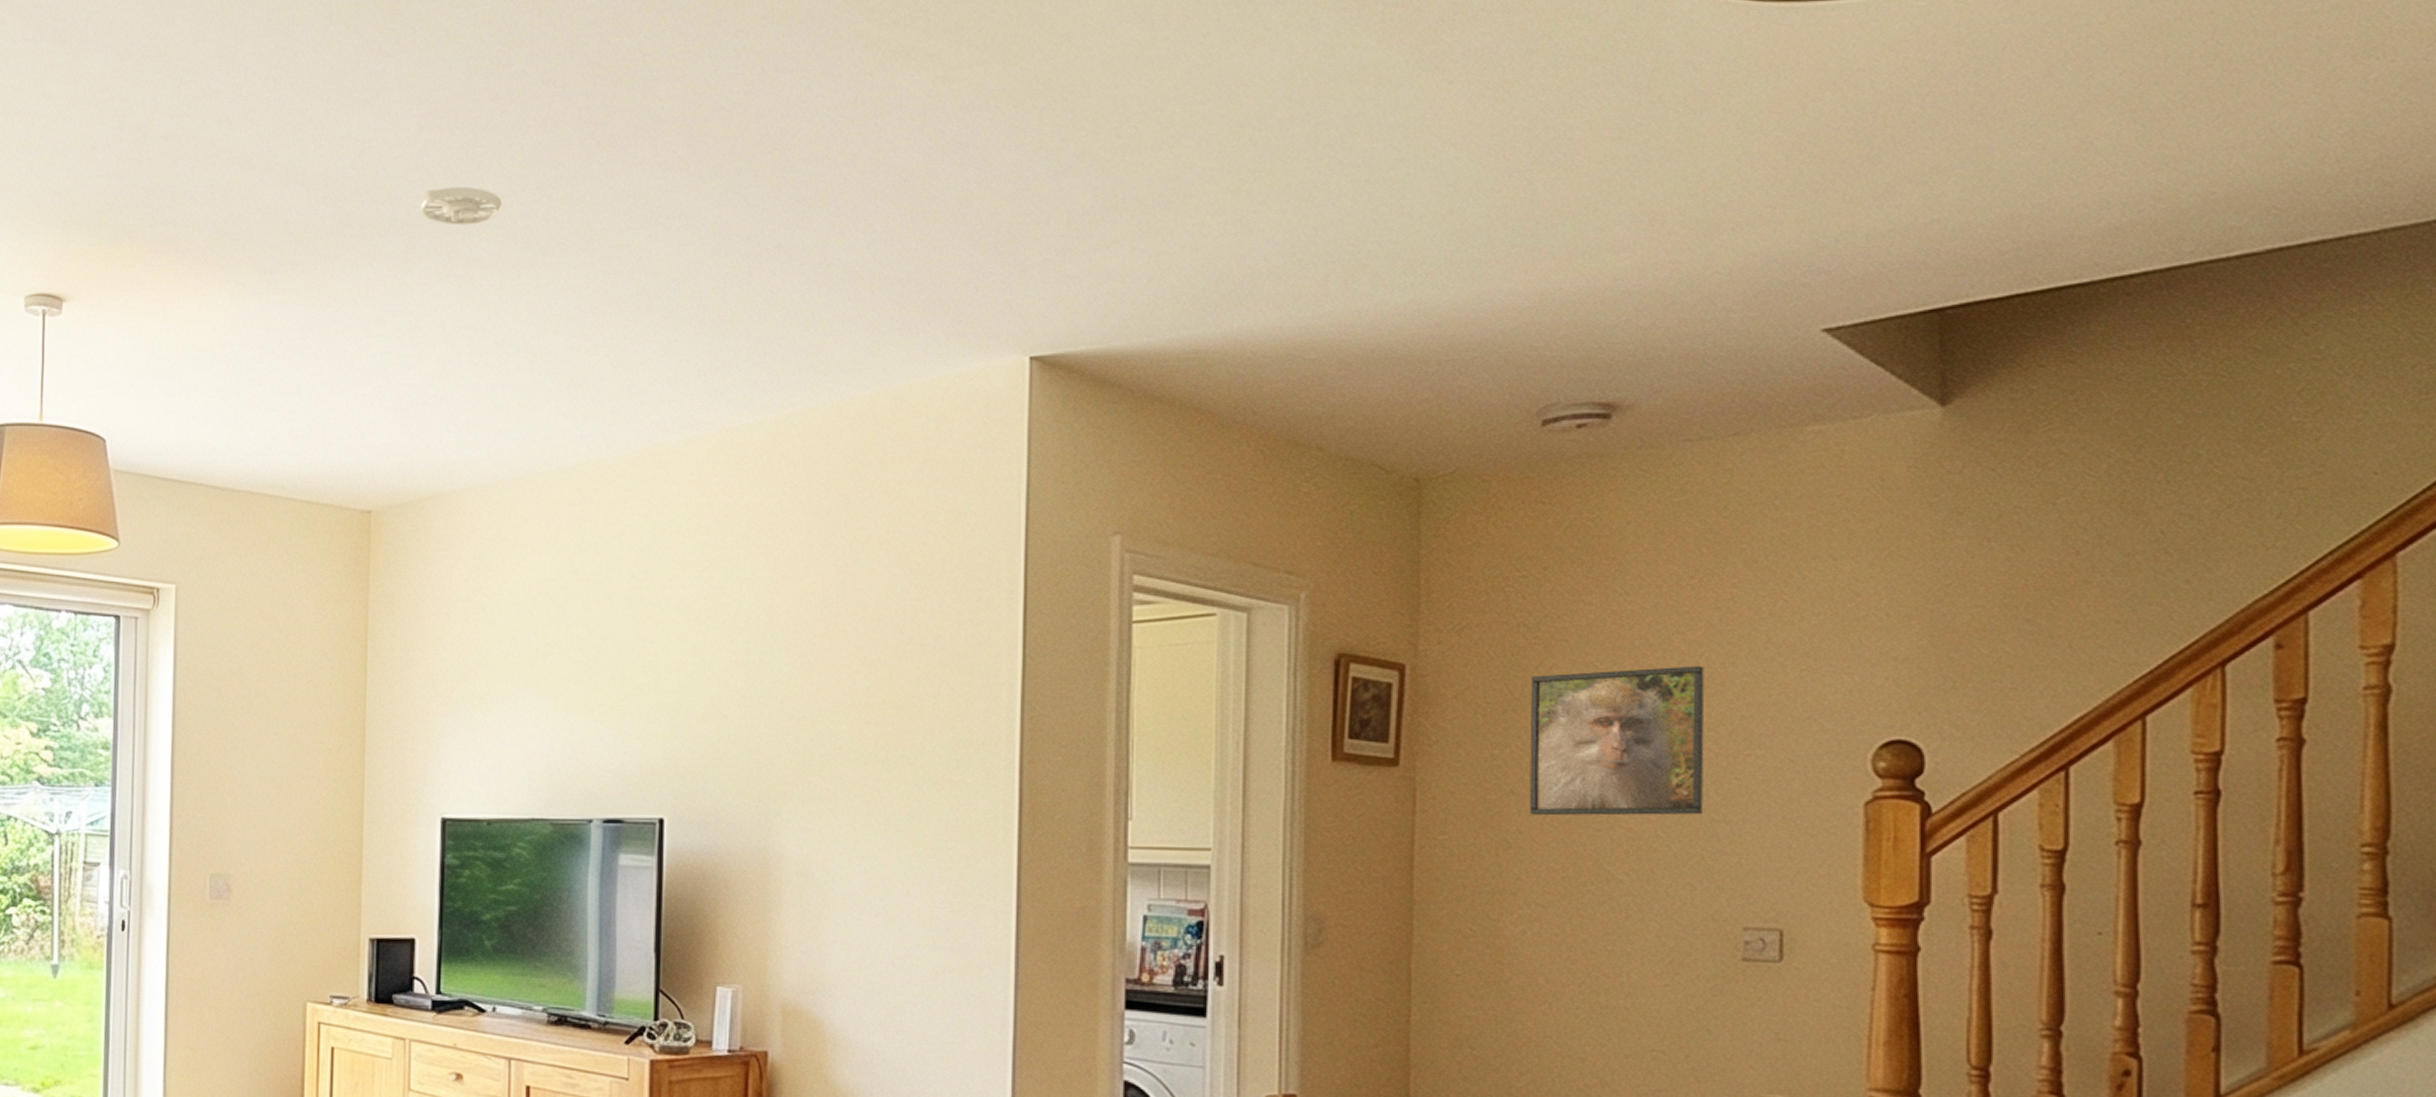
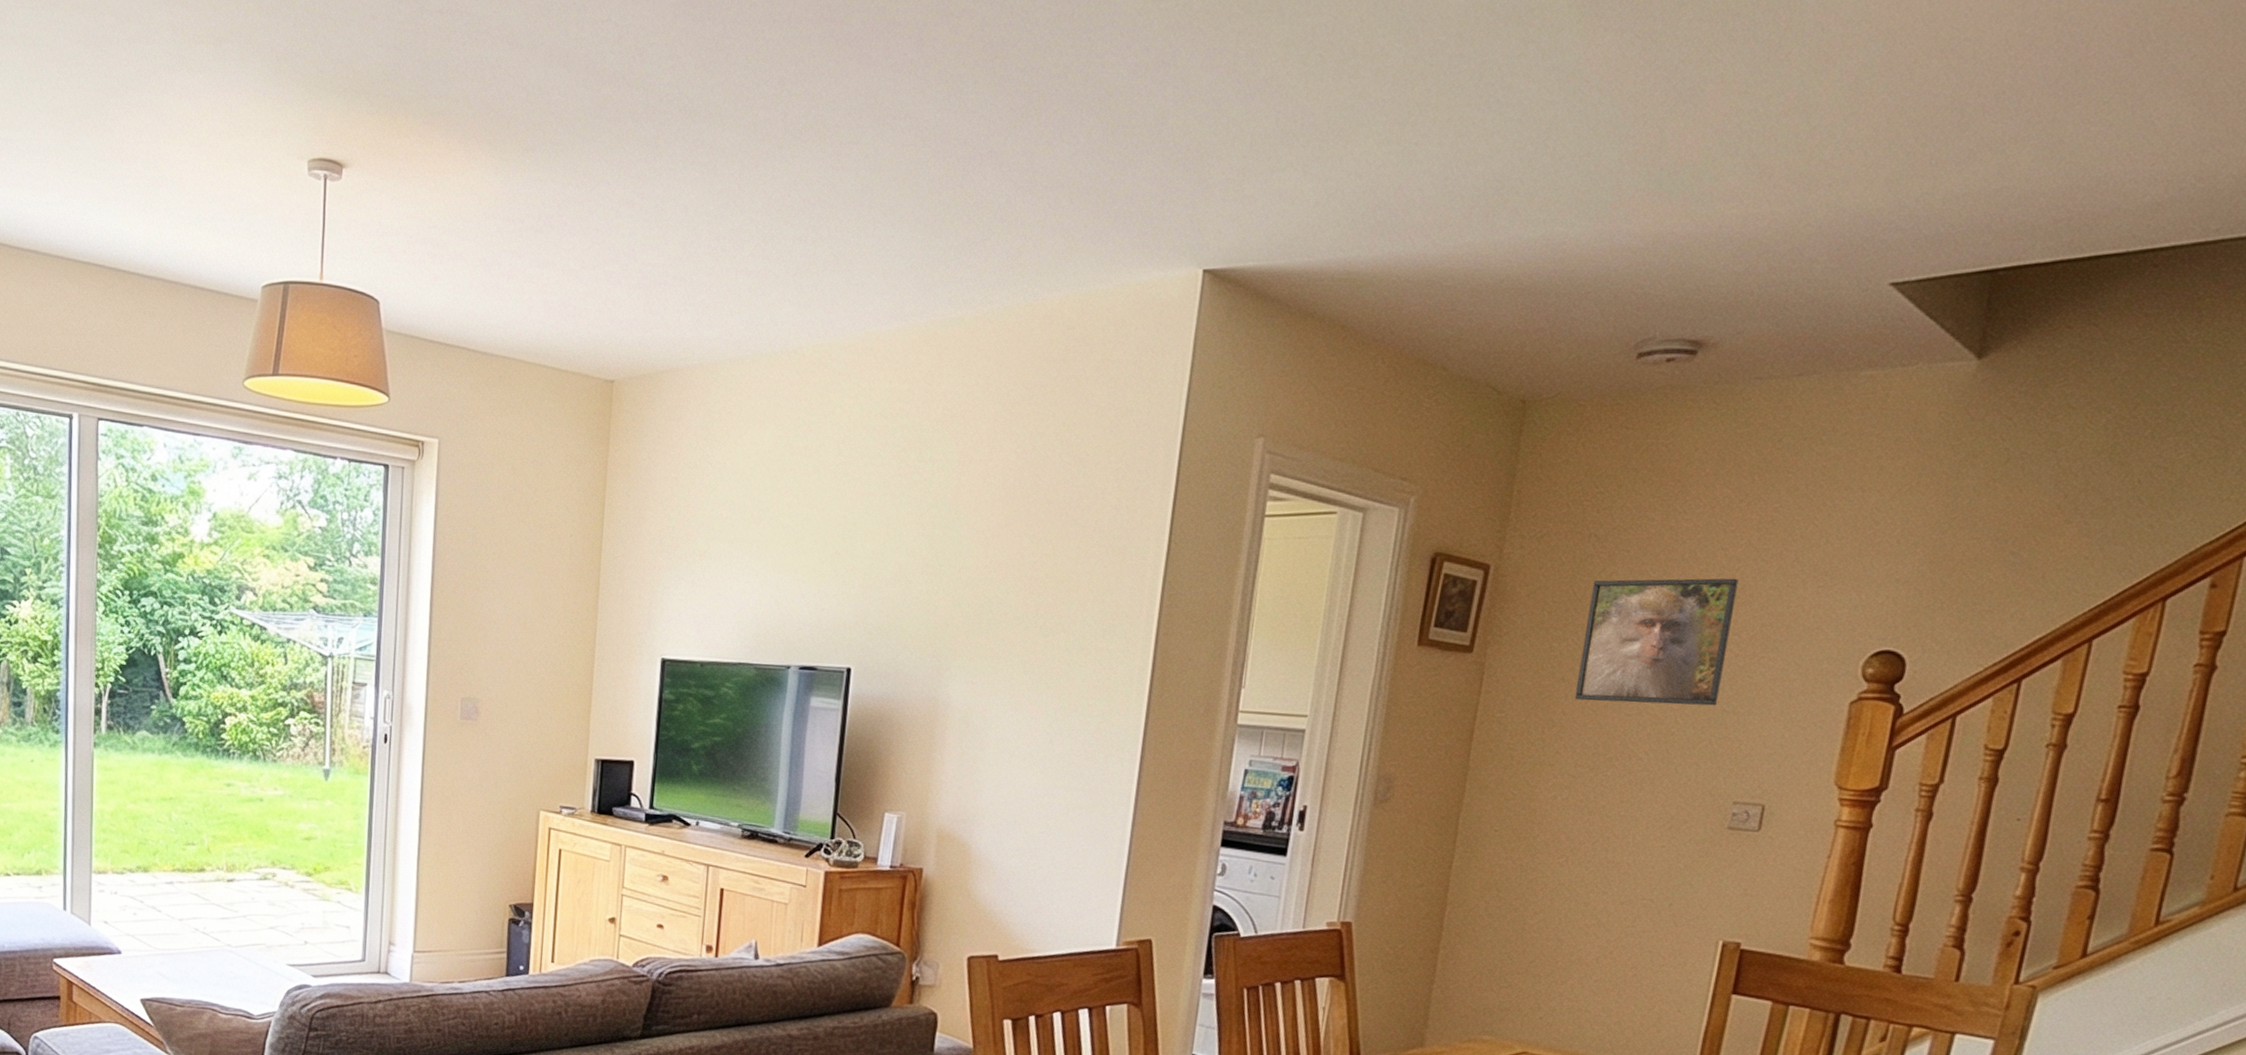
smoke detector: present [420,186,503,226] -> none [671,76,746,115]

